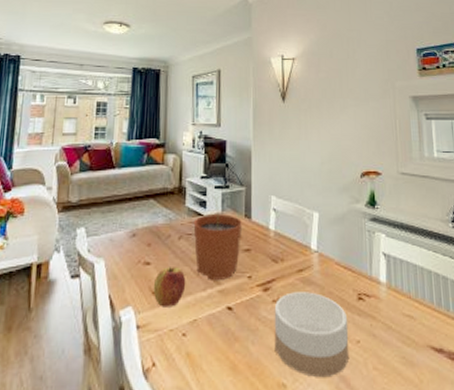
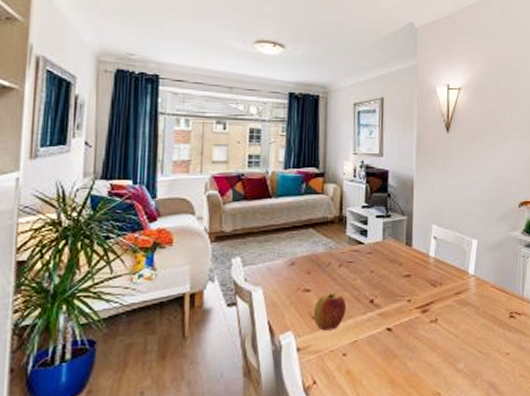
plant pot: present [193,196,243,280] -> none [354,225,404,304]
bowl: present [274,292,349,377] -> none [431,312,500,385]

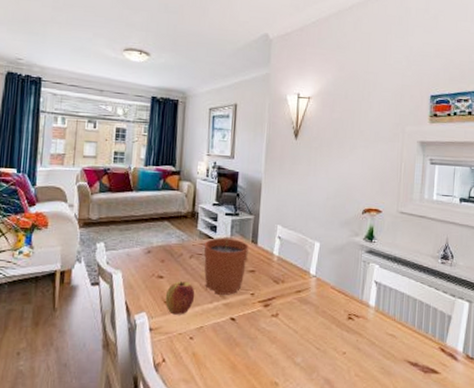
plant pot: none [354,225,404,304] -> present [204,222,250,295]

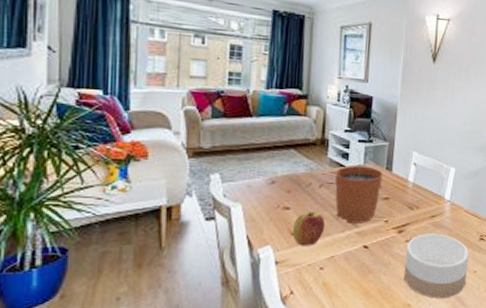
bowl: none [270,309,337,379] -> present [404,234,469,298]

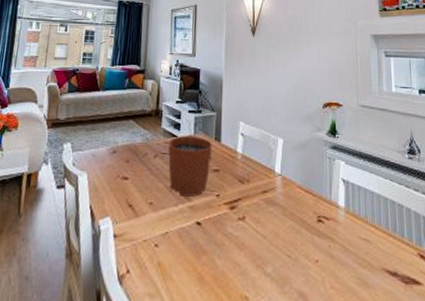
apple: present [292,212,326,246] -> none [129,182,160,220]
bowl: present [404,234,469,298] -> none [239,211,308,292]

